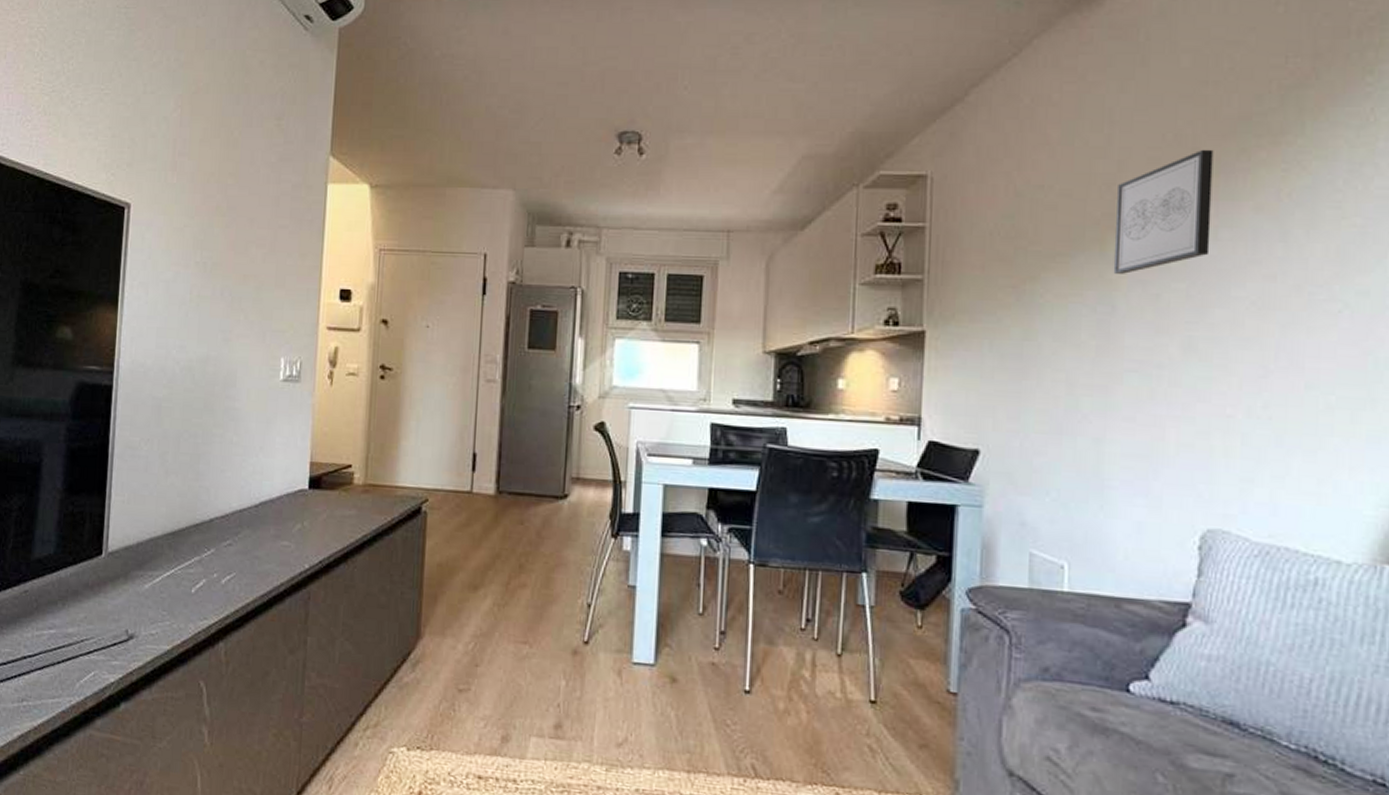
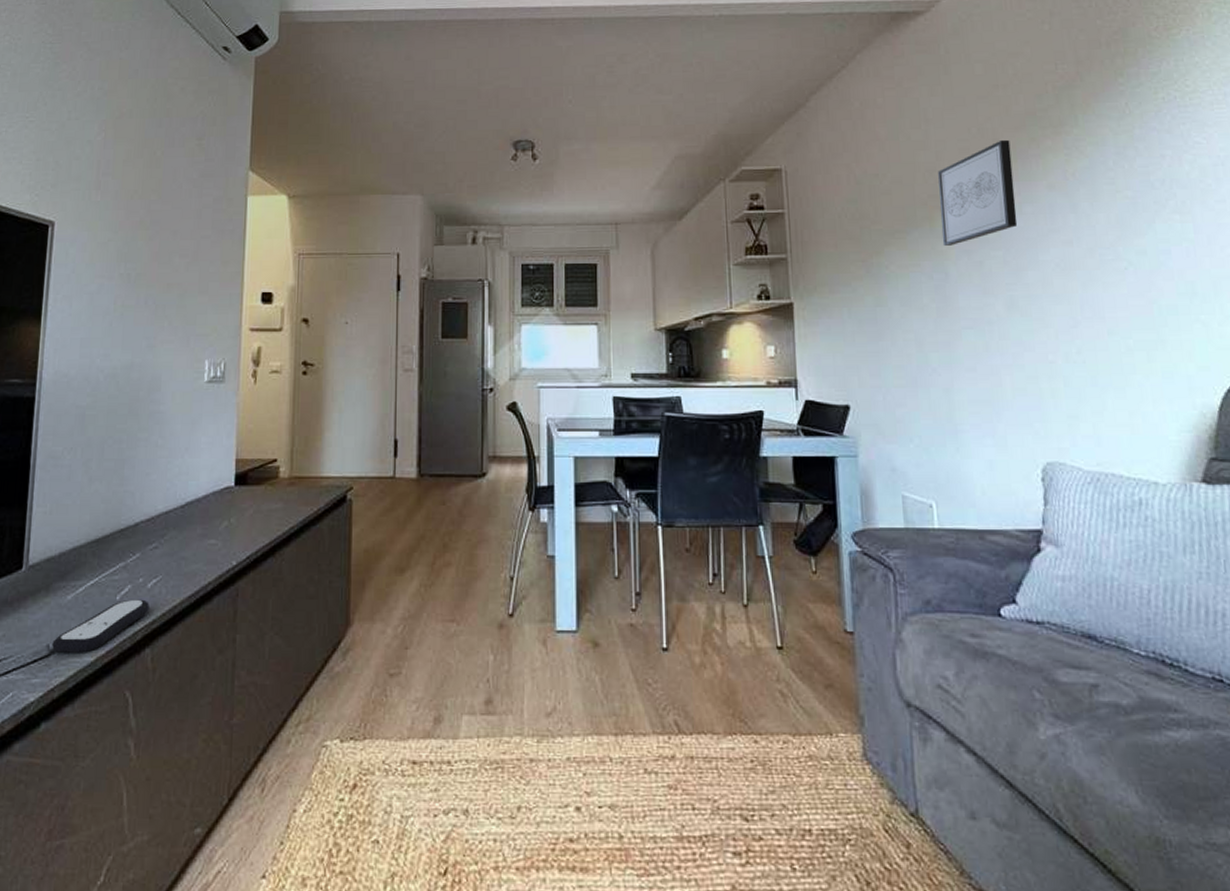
remote control: none [131,593,223,641] -> present [52,599,149,653]

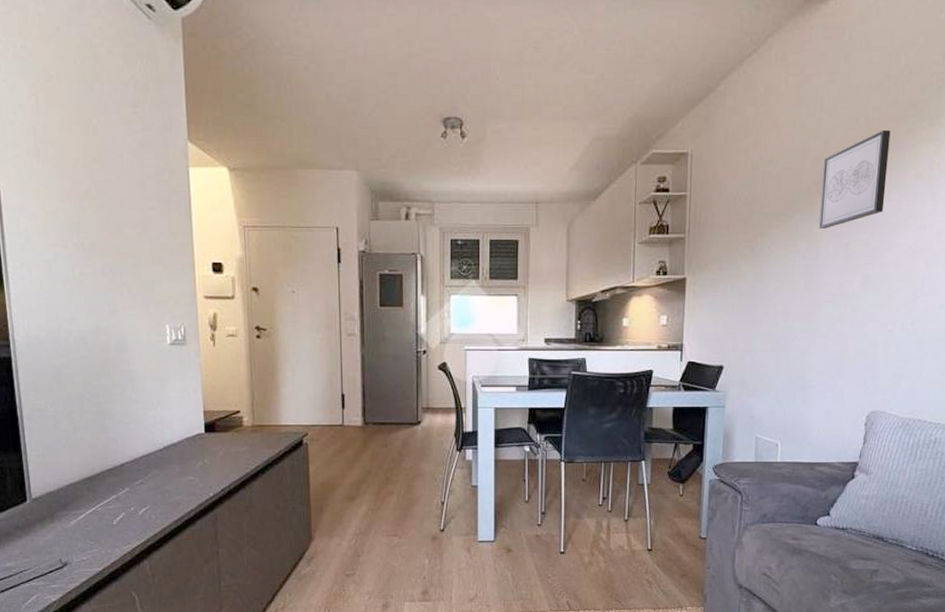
remote control: present [52,599,149,653] -> none [64,523,143,565]

